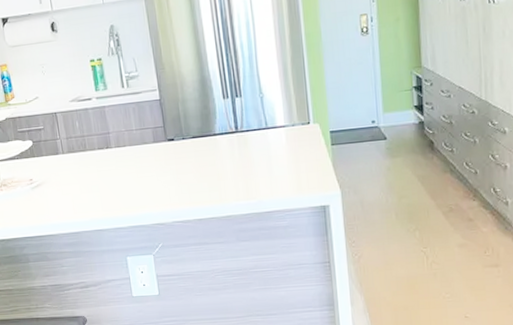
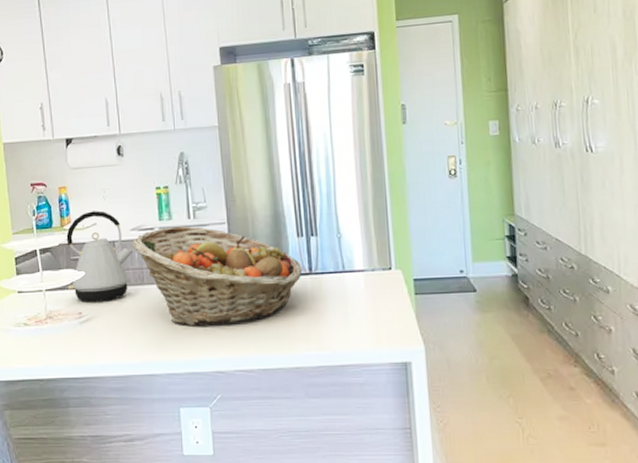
kettle: none [11,85,75,170] -> present [66,210,134,303]
fruit basket: none [73,94,229,186] -> present [132,226,303,326]

